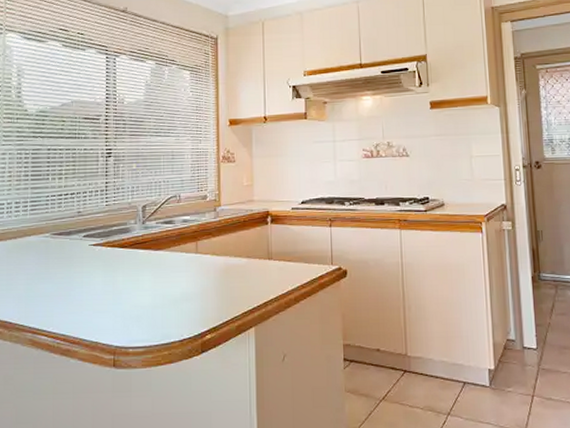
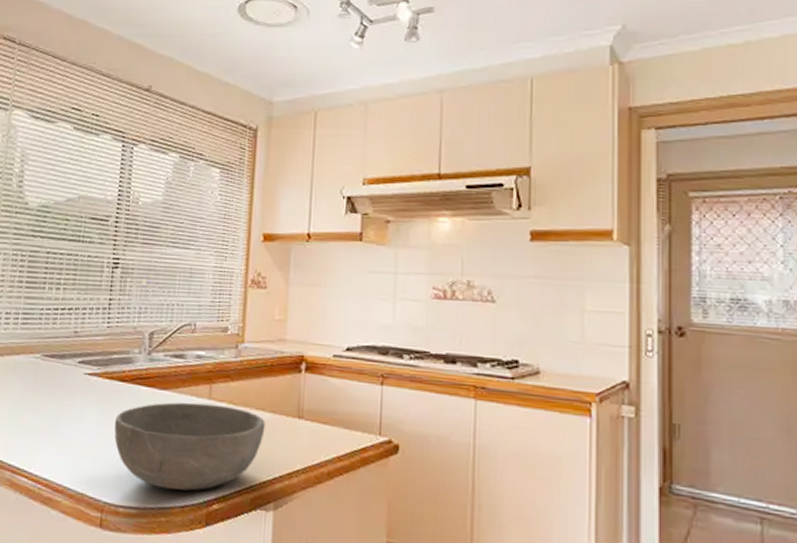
bowl: none [118,257,243,328] -> present [114,402,266,491]

